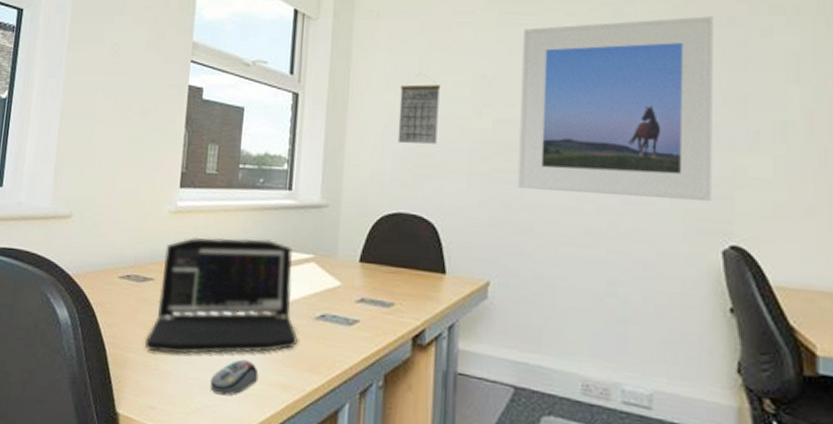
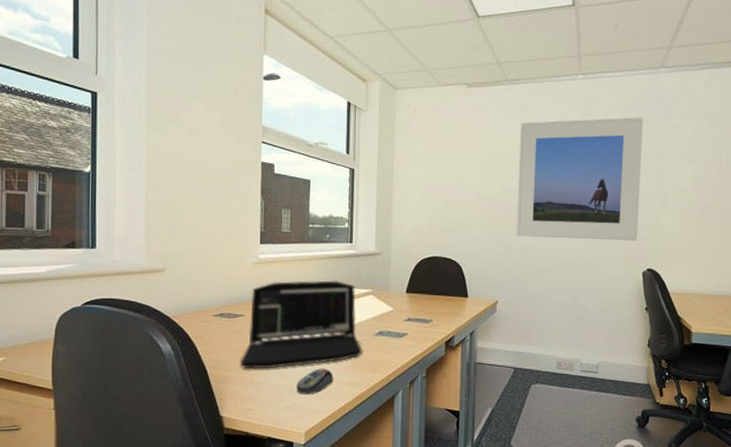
calendar: present [397,84,441,144] -> none [432,162,463,207]

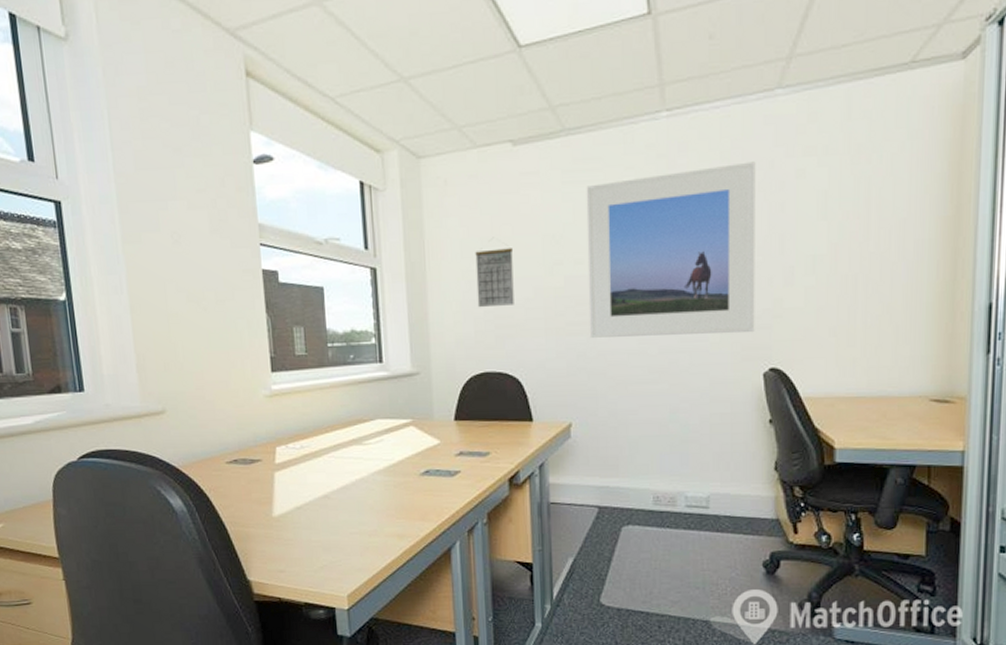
laptop: present [241,280,363,369] -> none [264,411,408,523]
computer mouse: present [296,368,334,395] -> none [332,518,376,551]
calendar: none [432,162,463,207] -> present [475,248,514,308]

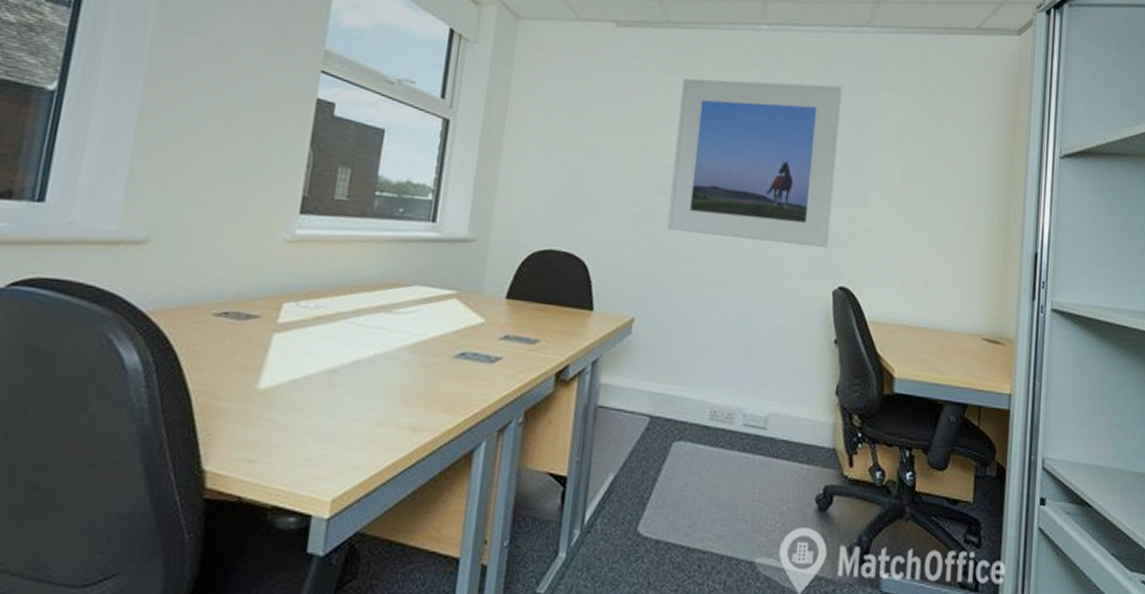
calendar: present [475,248,514,308] -> none [553,121,601,183]

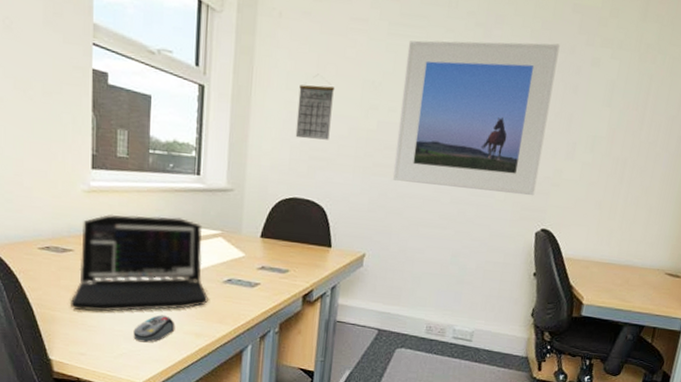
laptop: none [245,269,435,400] -> present [71,214,209,312]
computer mouse: none [326,402,386,443] -> present [133,314,175,343]
calendar: none [553,121,601,183] -> present [295,84,335,140]

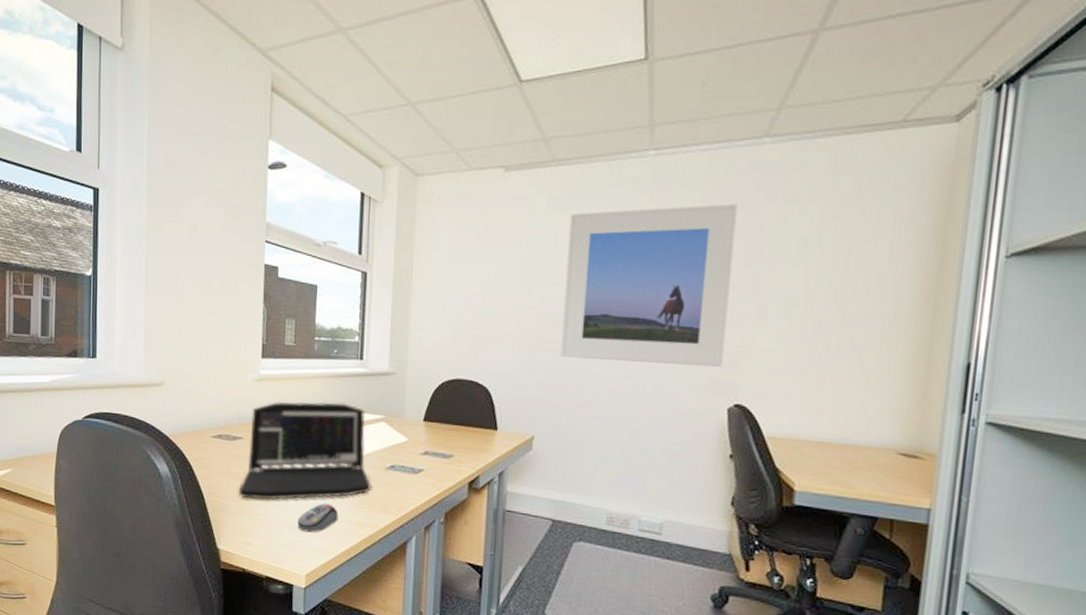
calendar: present [295,84,335,140] -> none [456,264,496,319]

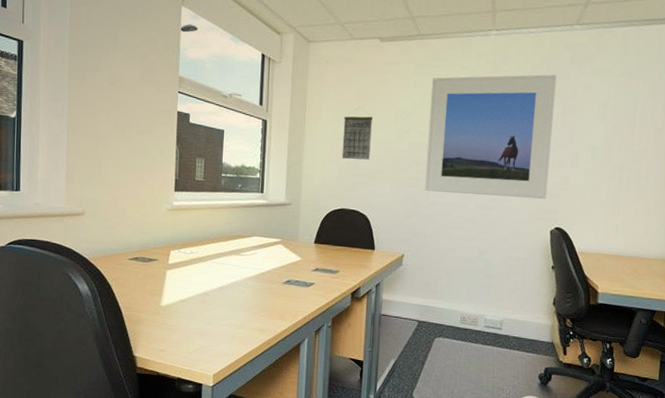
laptop: present [239,401,372,500] -> none [154,228,271,312]
computer mouse: present [297,503,339,533] -> none [206,313,242,339]
calendar: none [456,264,496,319] -> present [342,116,373,160]

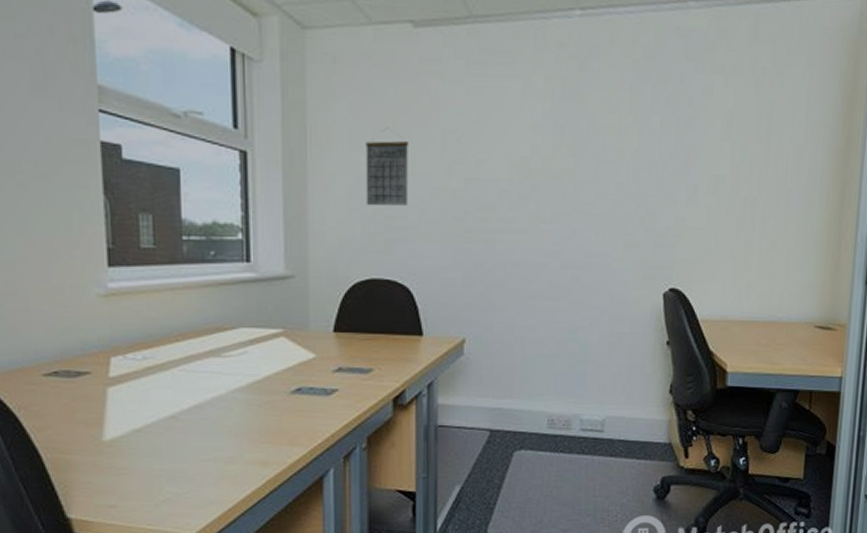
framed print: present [424,74,557,200] -> none [488,73,666,251]

